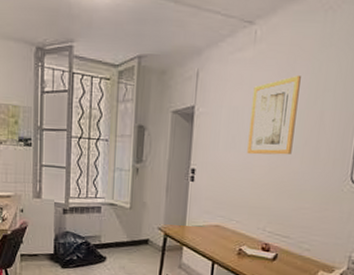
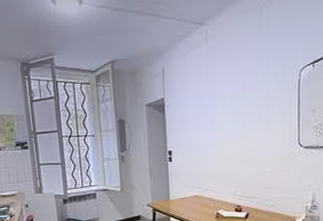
wall art: present [247,74,301,155] -> none [211,63,249,133]

